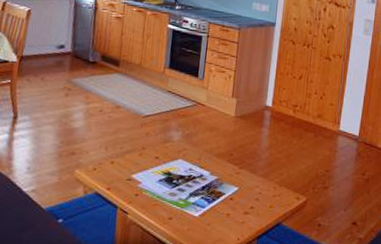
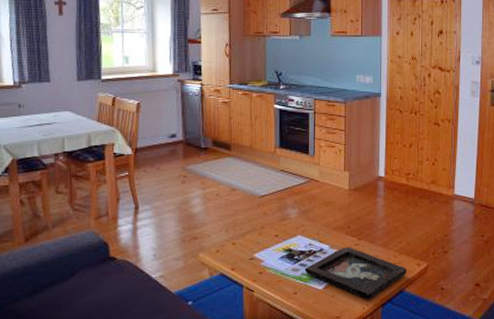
decorative tray: none [182,174,286,230] -> present [304,246,407,299]

